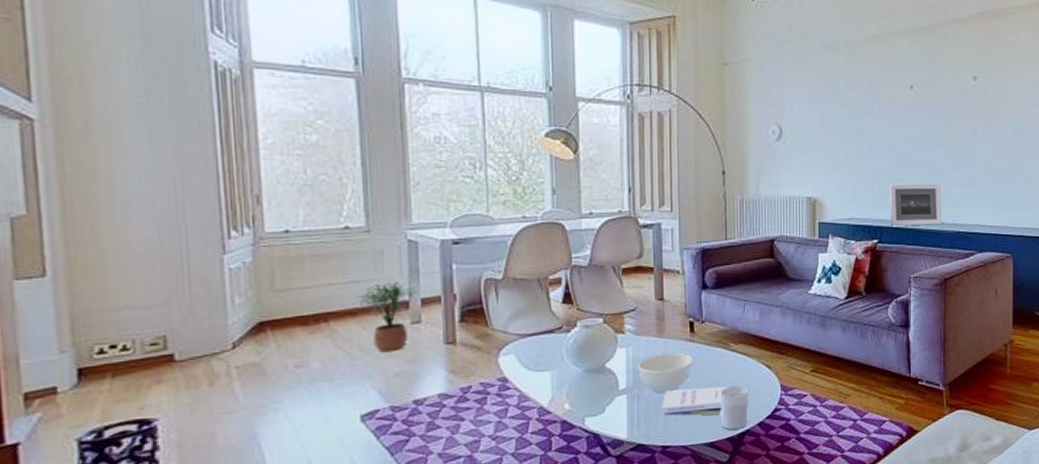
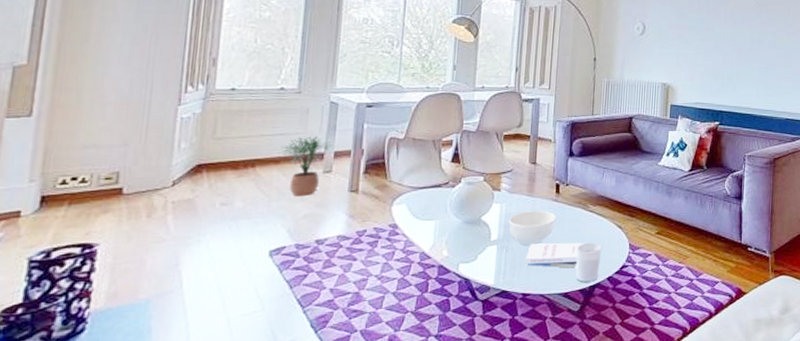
picture frame: present [889,183,943,226] -> none [730,75,774,112]

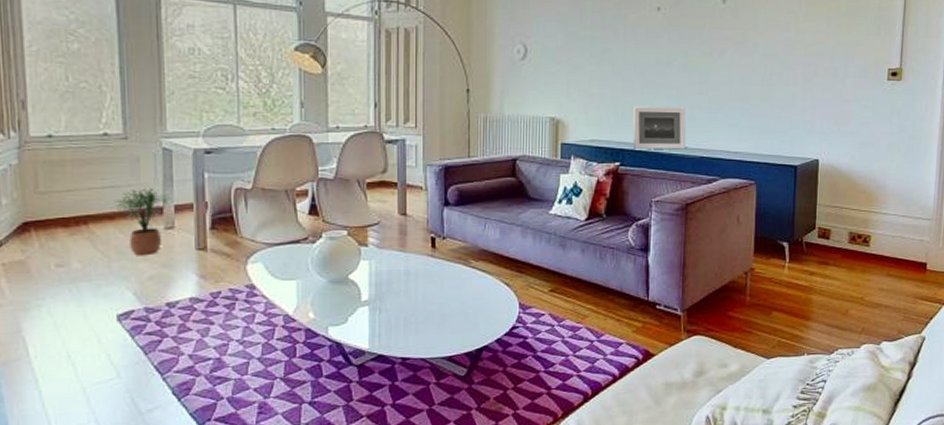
bowl: present [508,210,556,246] -> none [380,267,434,307]
books: present [525,242,584,268] -> none [402,302,467,330]
candle holder: present [575,242,602,282] -> none [459,301,488,345]
picture frame: none [730,75,774,112] -> present [632,106,686,150]

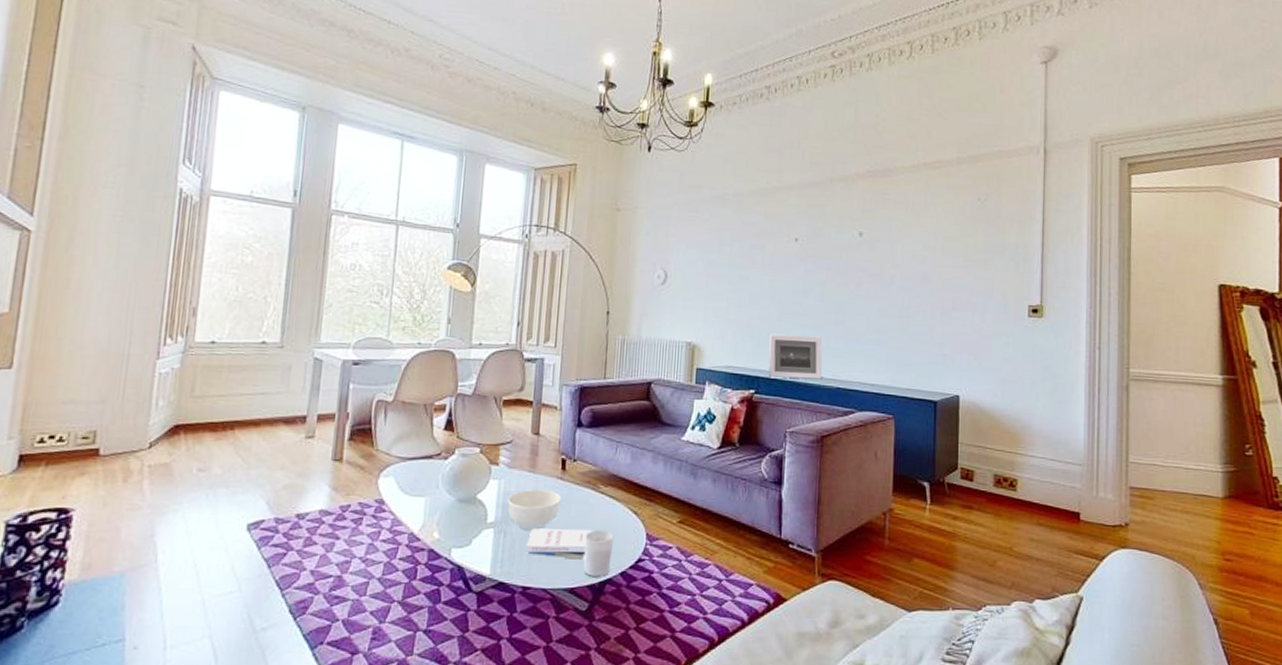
potted plant: present [110,188,171,256] -> none [257,396,315,465]
bowl: none [380,267,434,307] -> present [507,489,562,531]
books: none [402,302,467,330] -> present [525,528,593,560]
candle holder: none [459,301,488,345] -> present [583,529,614,577]

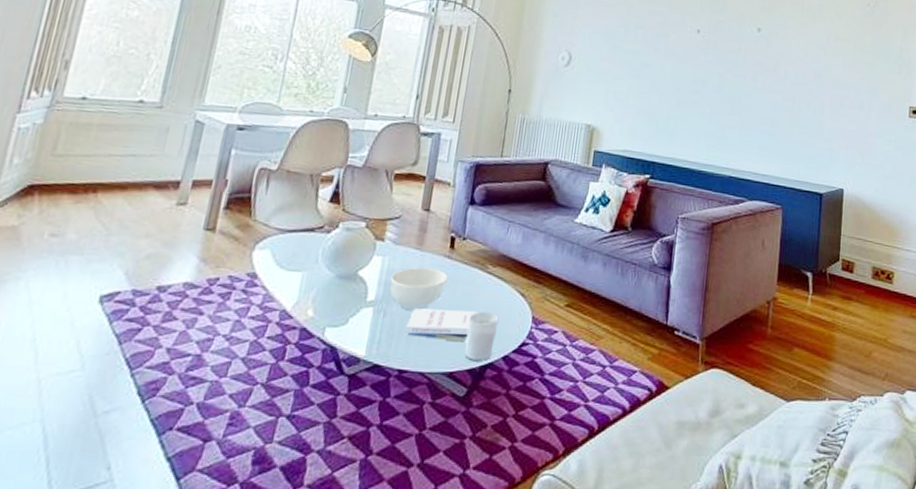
picture frame: present [768,334,822,380] -> none [664,120,717,168]

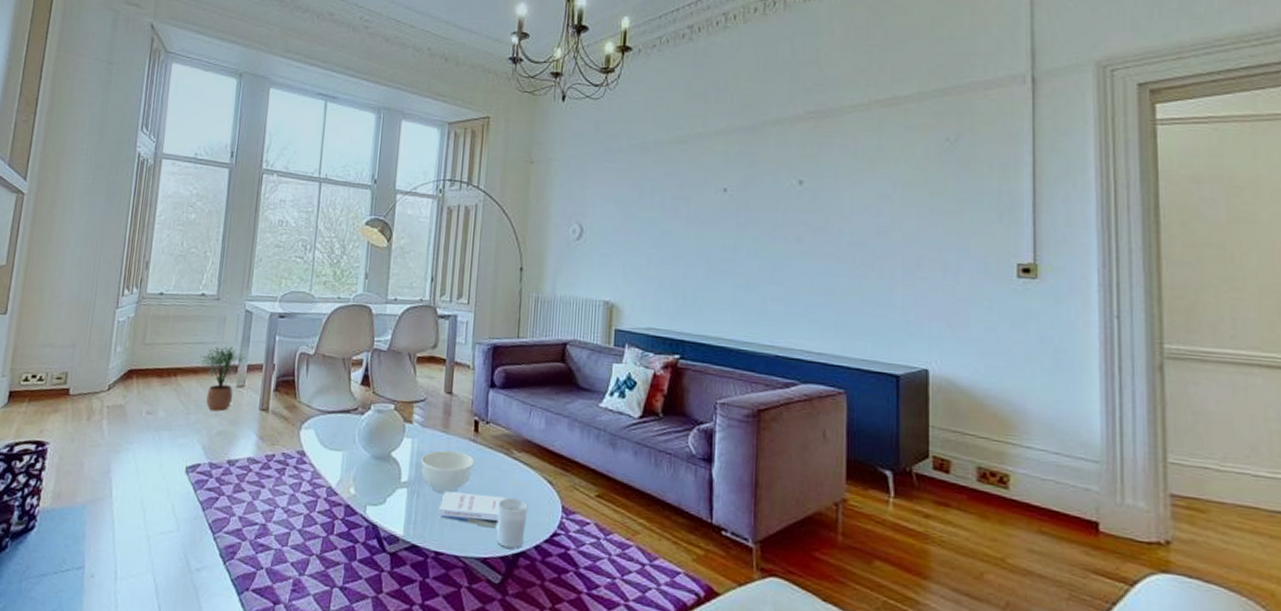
potted plant: none [125,159,191,232] -> present [196,346,246,412]

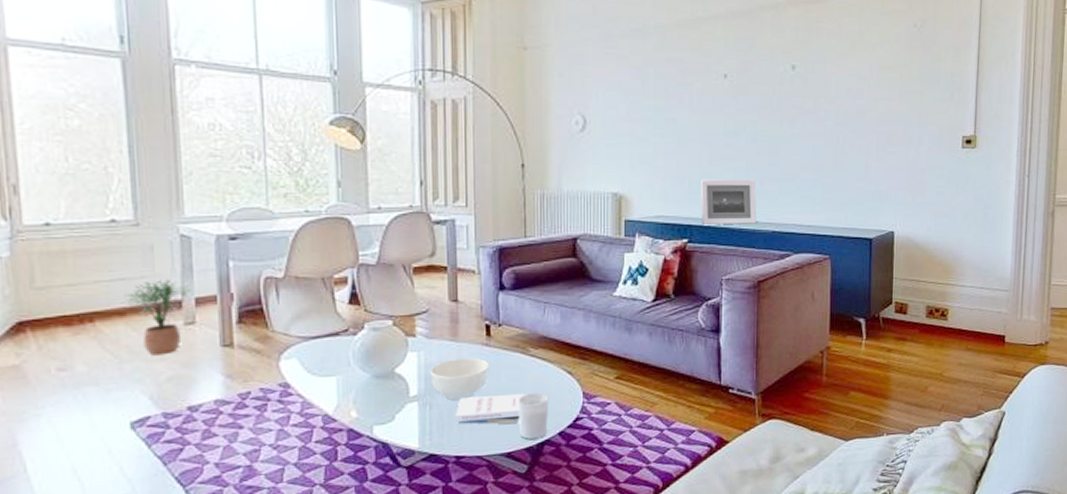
picture frame: none [695,293,758,346] -> present [700,179,757,224]

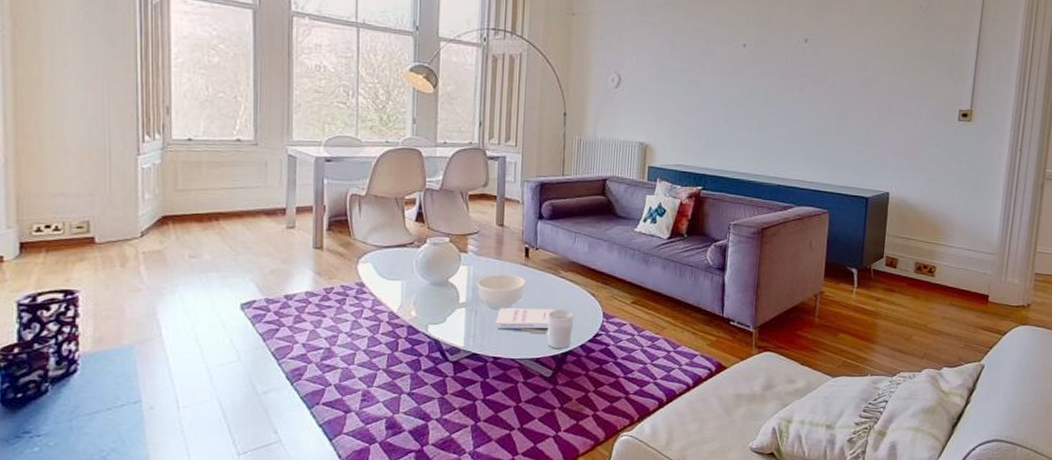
potted plant: present [120,279,191,356] -> none [239,190,293,252]
picture frame: present [700,179,757,224] -> none [715,135,766,177]

